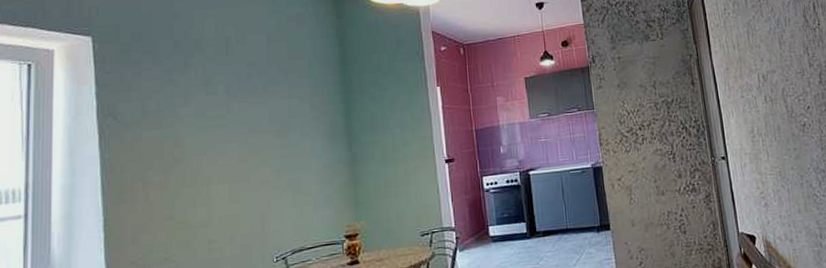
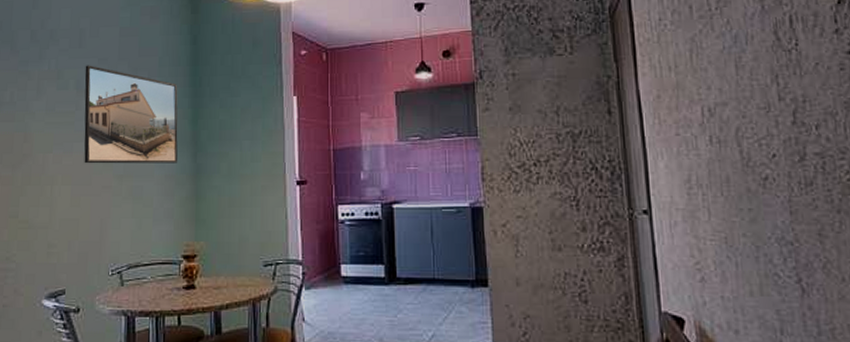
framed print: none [234,70,333,162] -> present [84,65,178,164]

